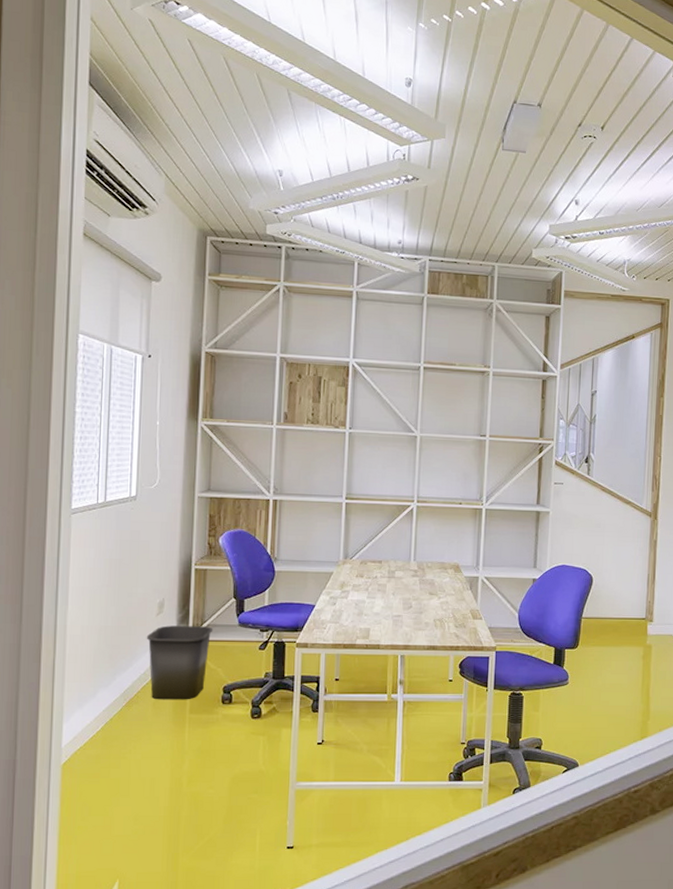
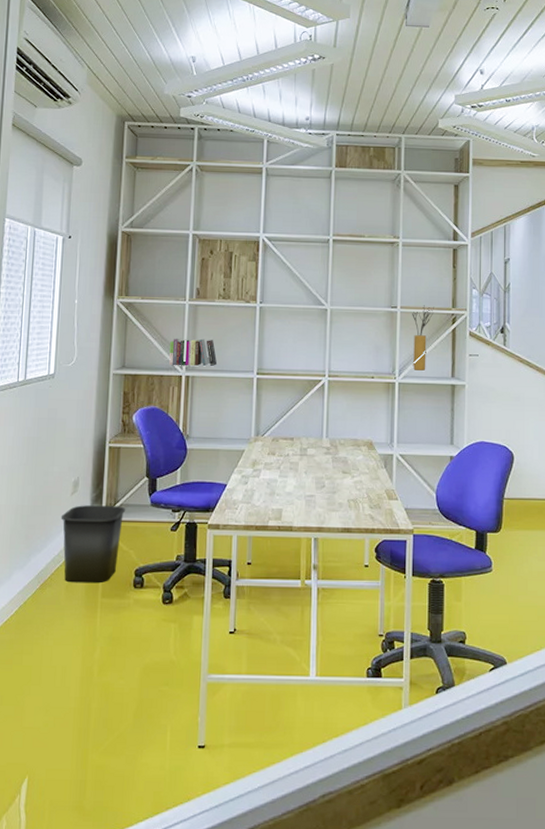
books: none [256,462,306,491] -> present [169,338,218,367]
vase: none [500,434,522,499] -> present [412,305,434,372]

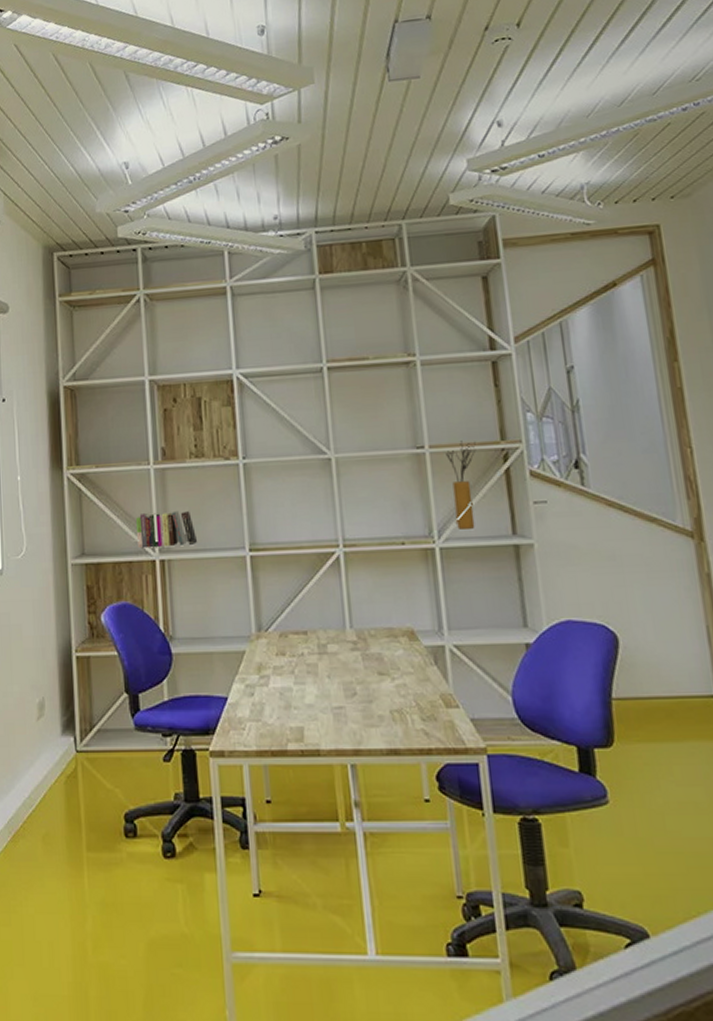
waste bin: present [60,505,126,583] -> none [27,732,105,833]

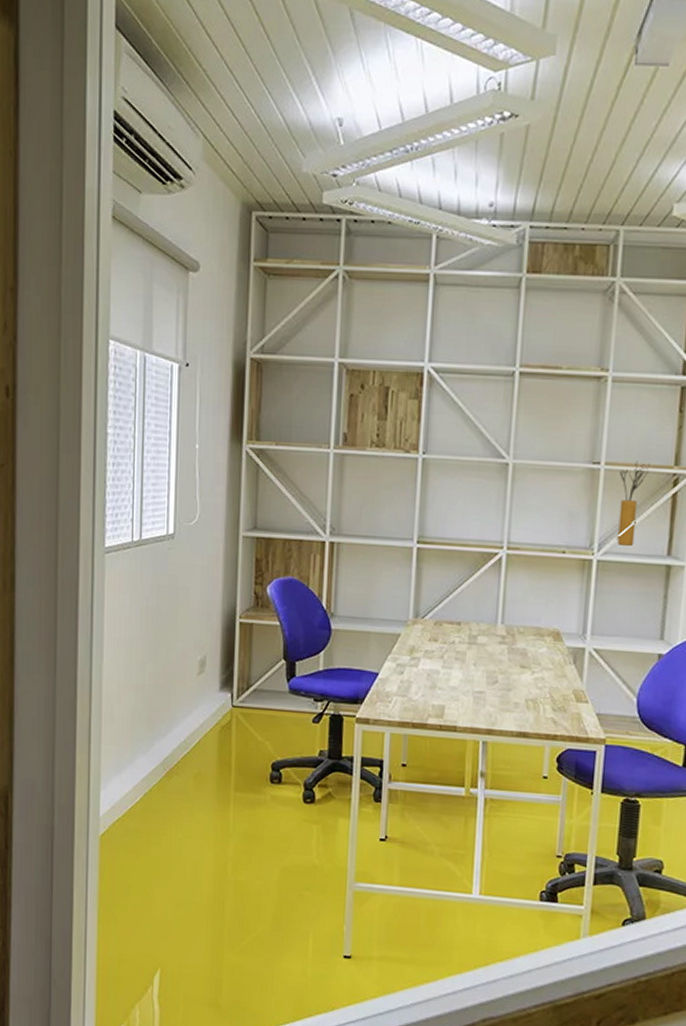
books: present [136,510,198,549] -> none [310,494,369,532]

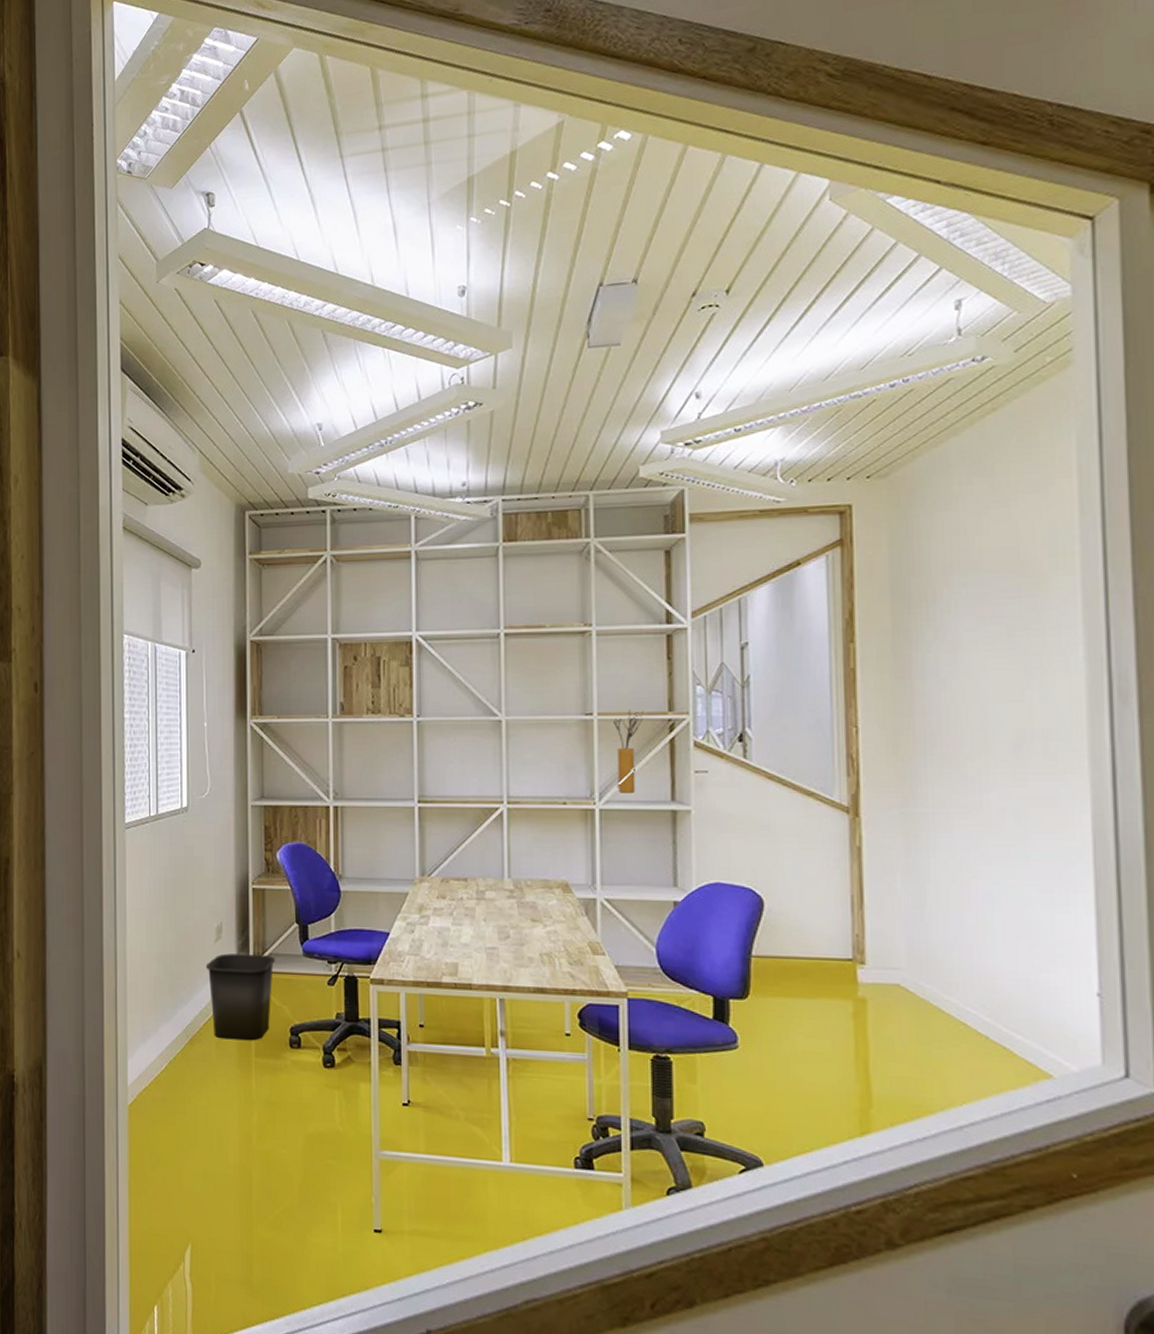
waste bin: none [186,687,261,775] -> present [205,953,276,1041]

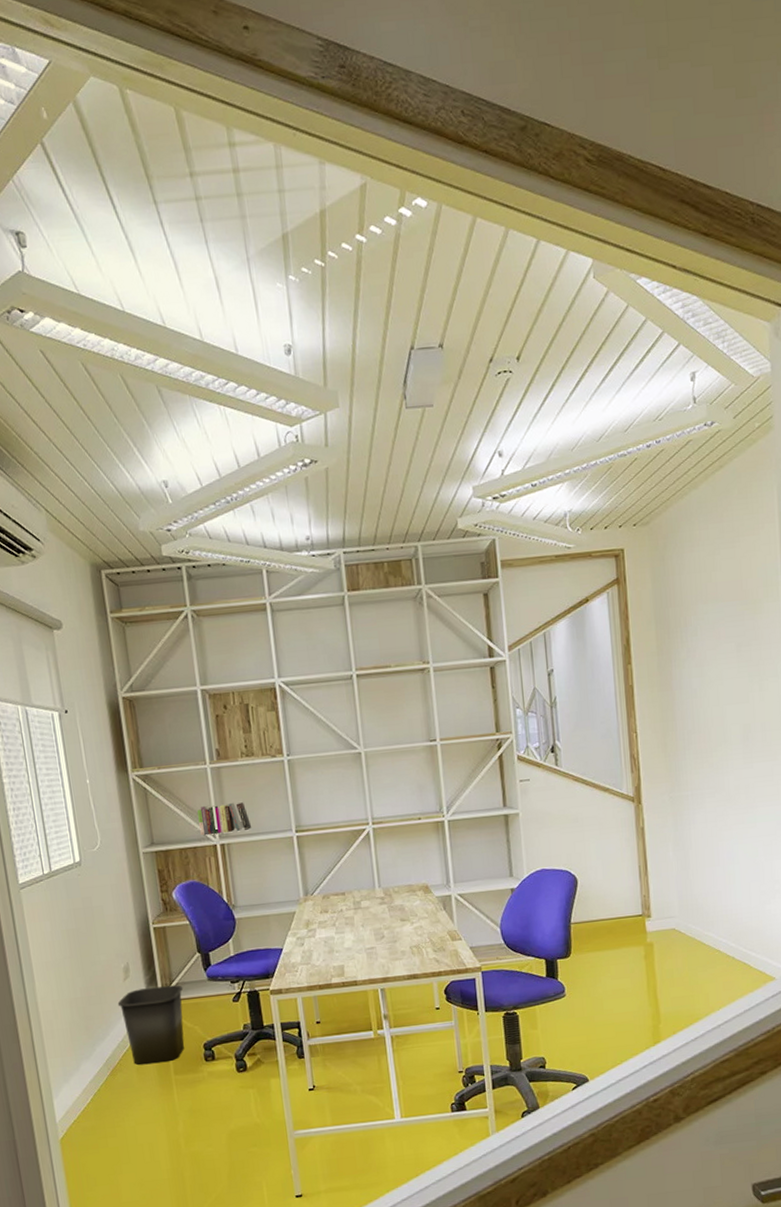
books: none [313,762,370,795] -> present [197,802,252,836]
vase: present [614,709,644,795] -> none [453,733,477,806]

